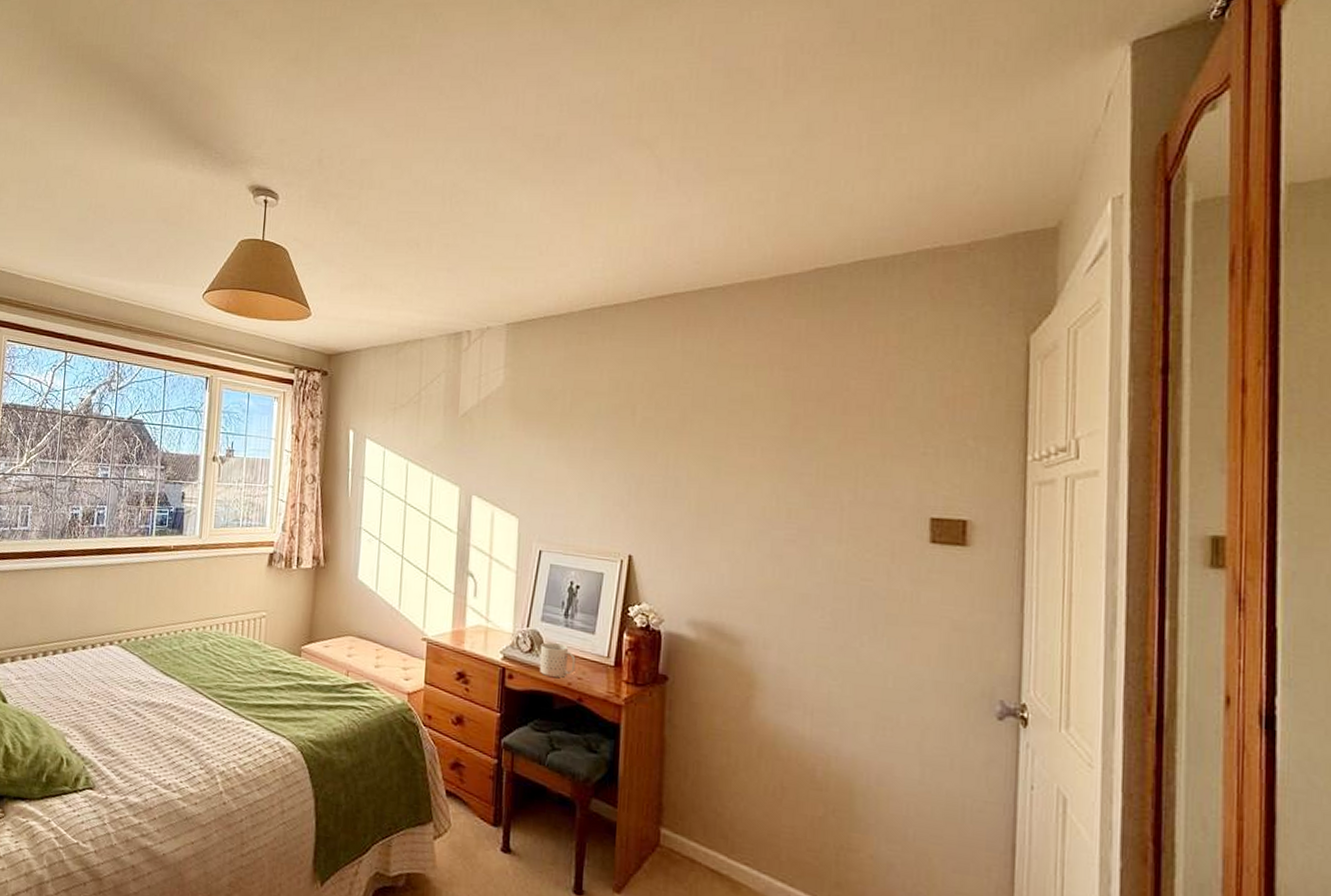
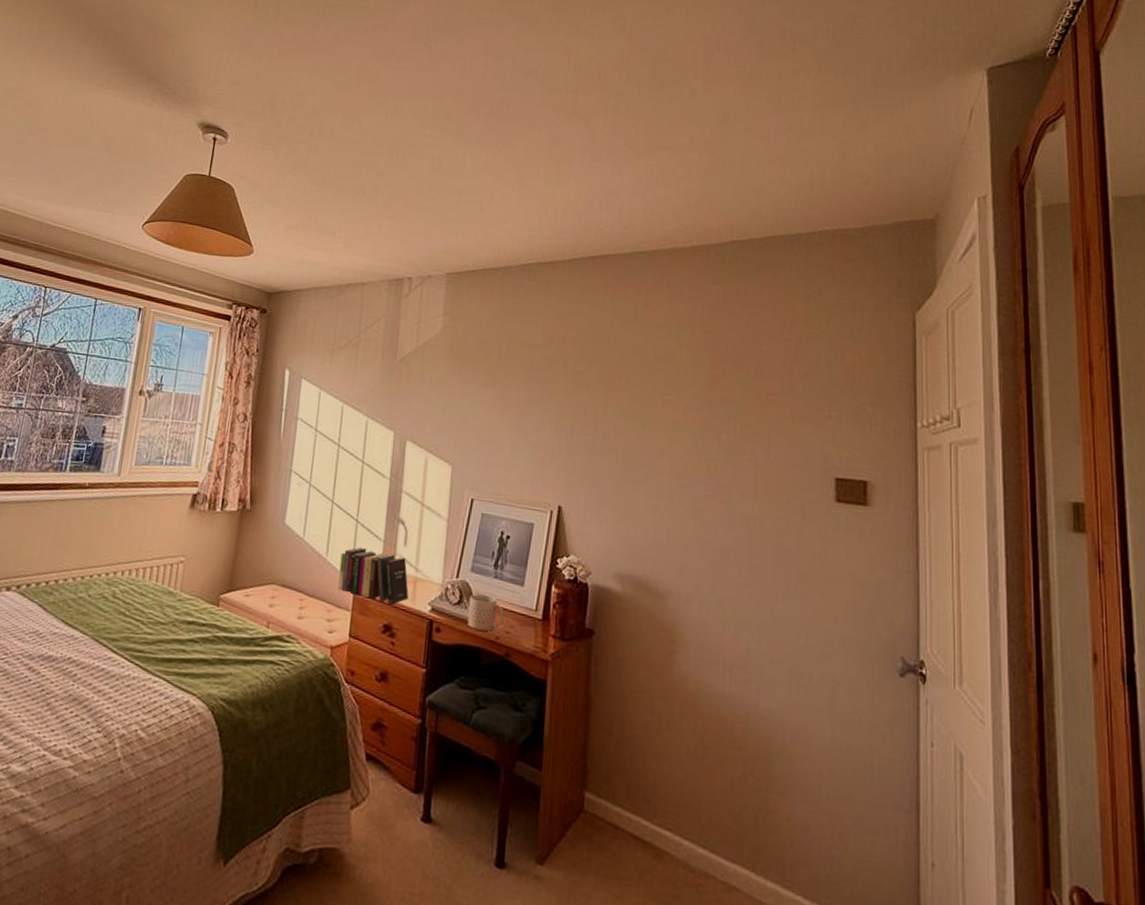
books: none [411,599,480,654] -> present [337,547,409,605]

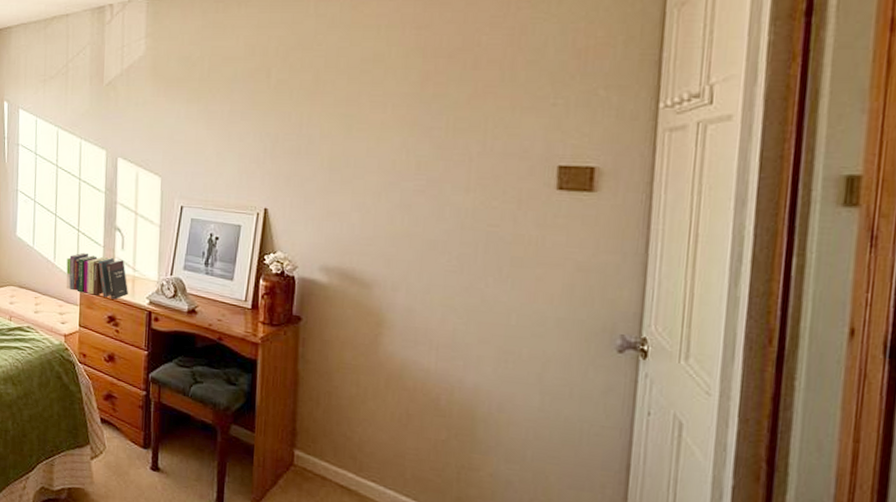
mug: present [467,594,505,631] -> none [182,288,216,320]

